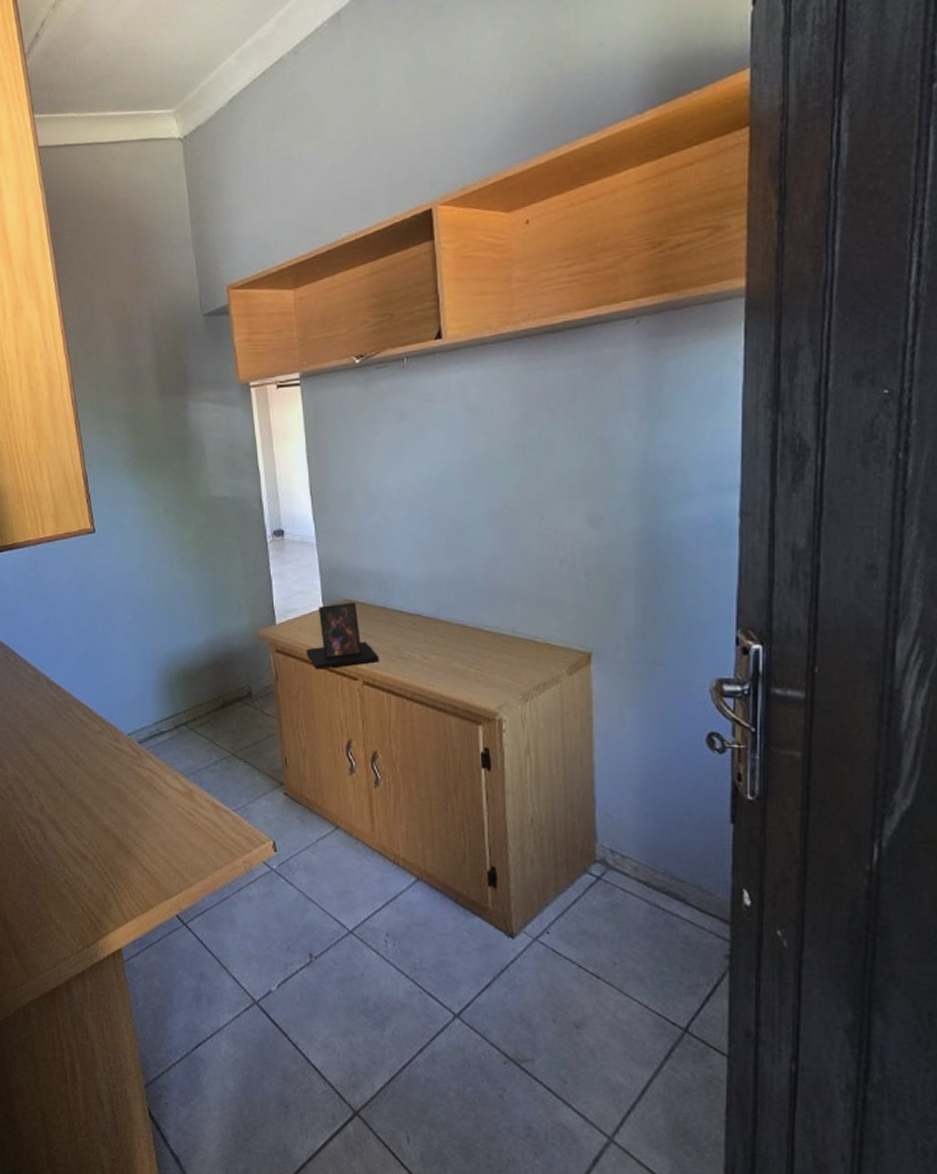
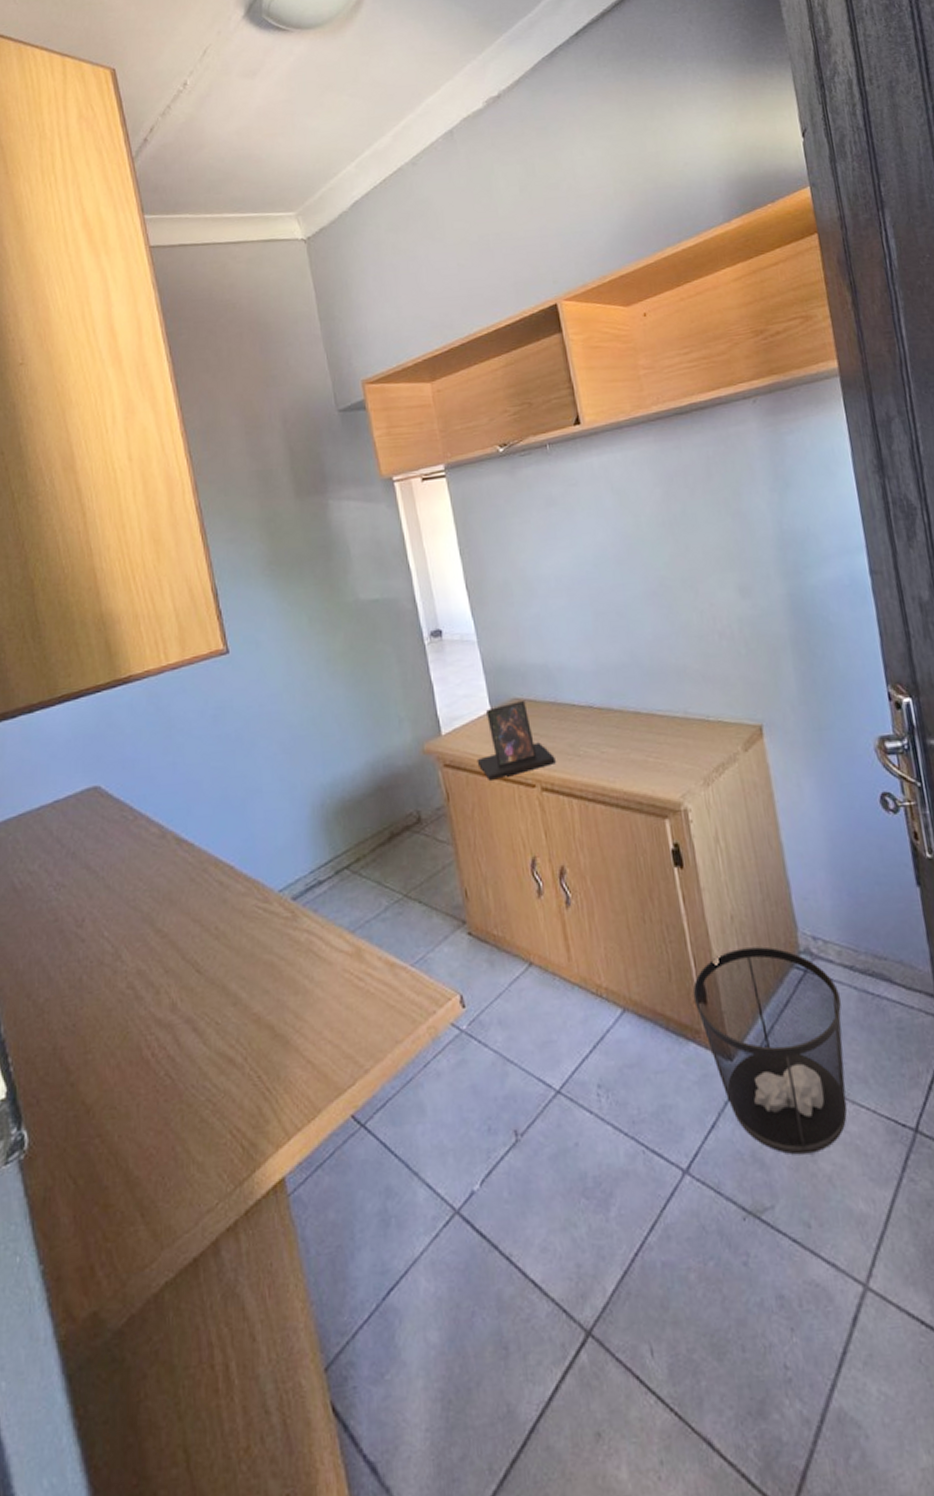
waste bin: none [484,847,631,1028] -> present [692,946,847,1155]

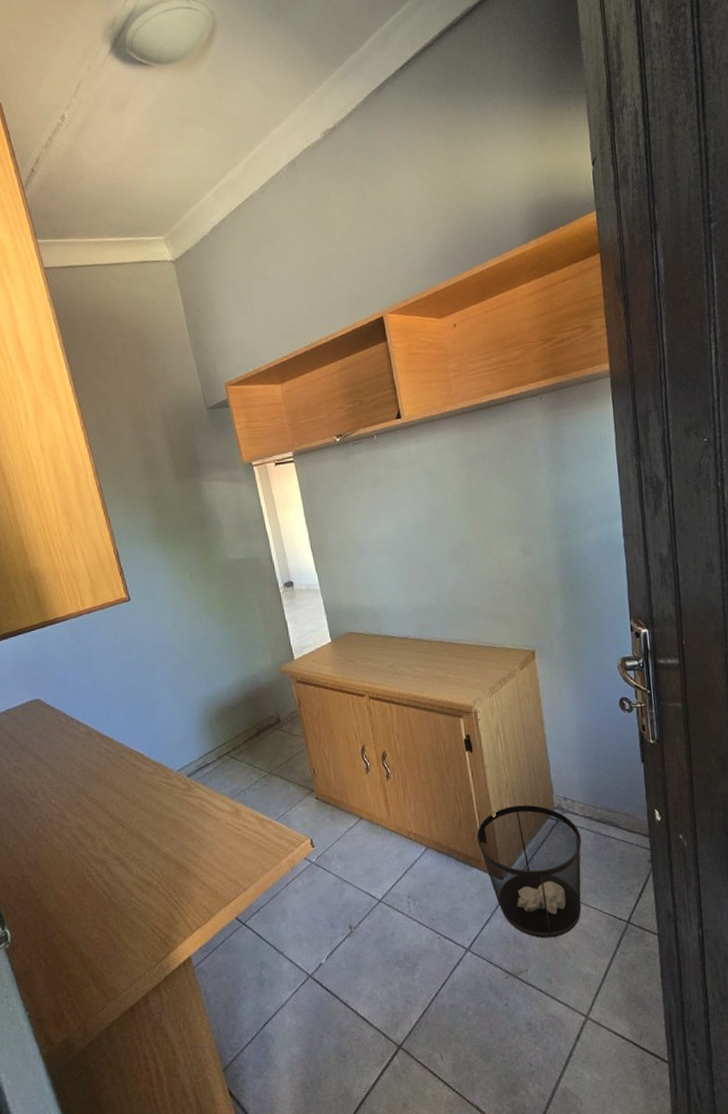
photo frame: present [477,701,556,782] -> none [321,634,380,693]

